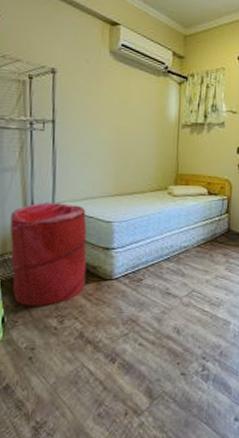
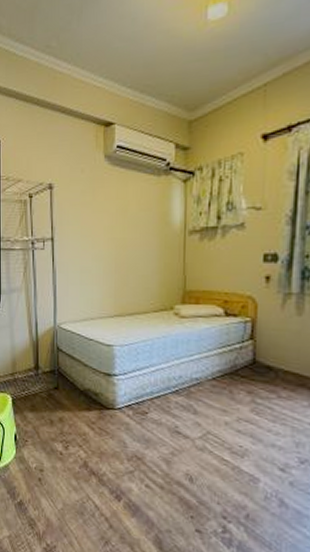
laundry hamper: present [10,202,87,306] -> none [18,323,88,429]

